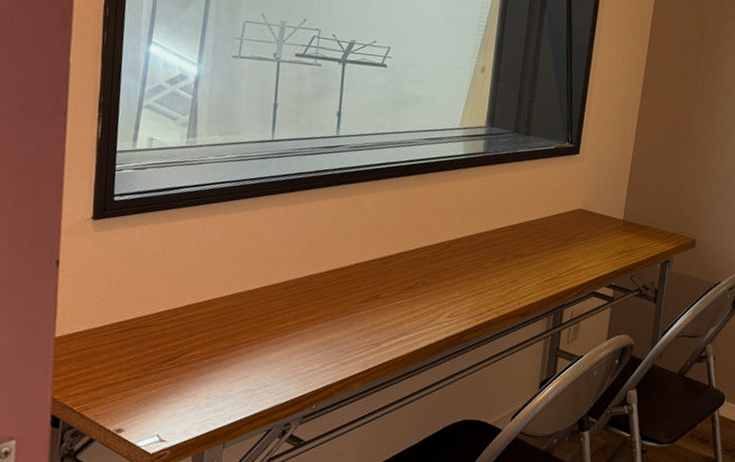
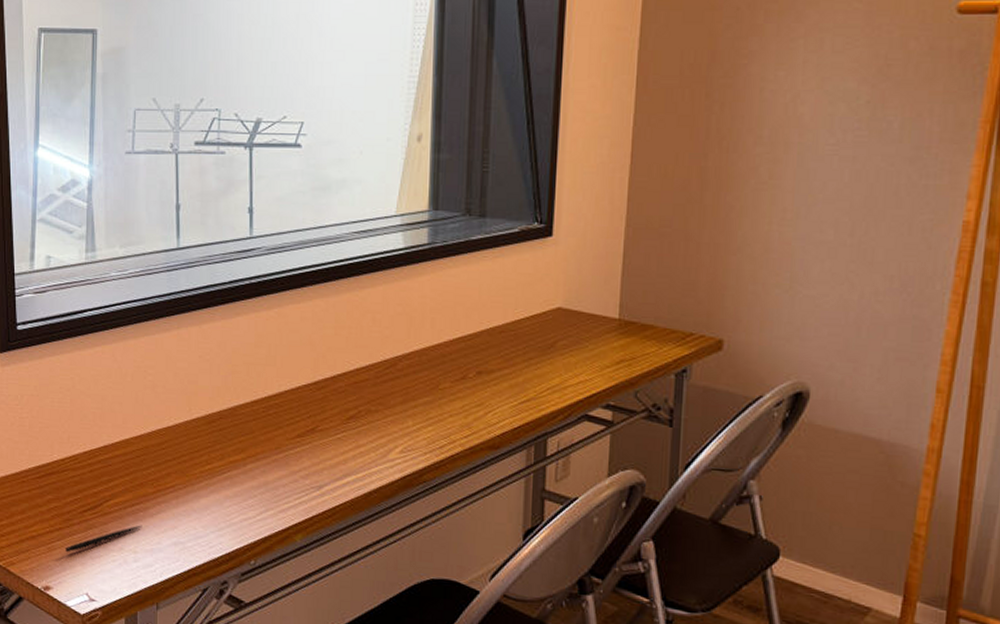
pen: none [141,374,217,399] -> present [65,525,143,553]

